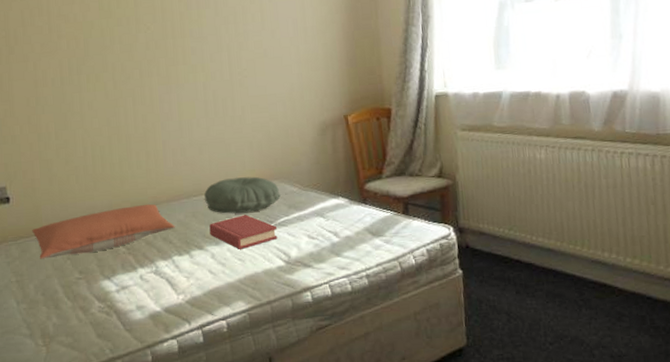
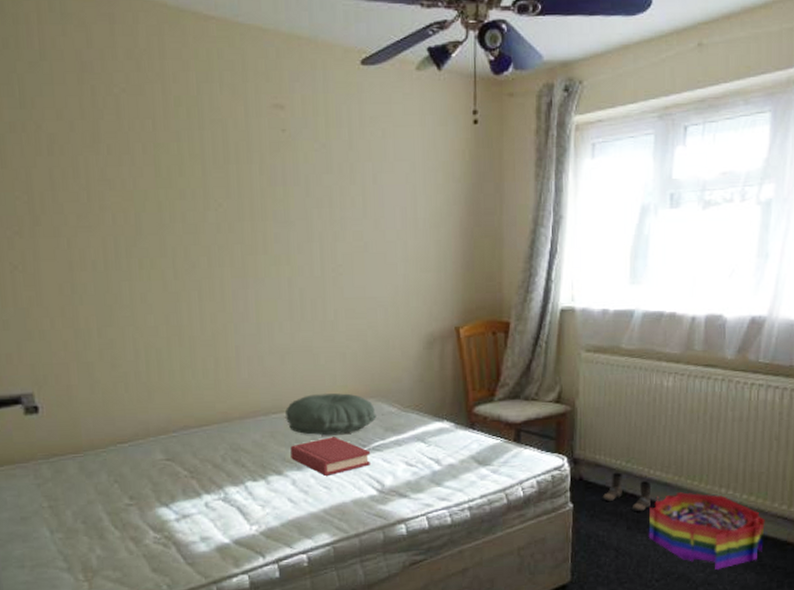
pillow: present [32,204,175,259] -> none [68,420,249,482]
boots: none [489,239,537,277] -> present [602,472,652,512]
storage bin: none [535,257,654,332] -> present [648,492,765,570]

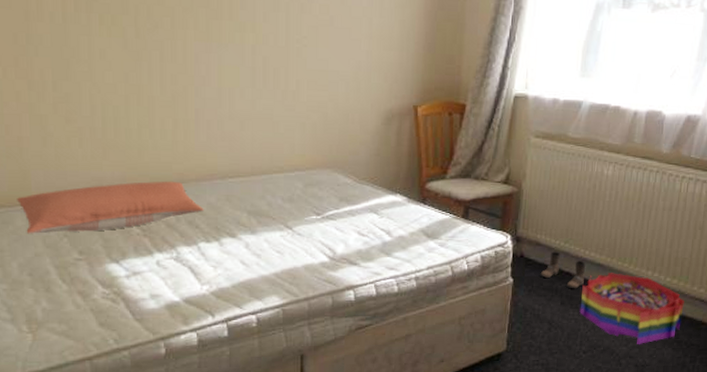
pillow: none [68,420,249,482] -> present [17,181,204,234]
pillow: present [286,393,376,436] -> none [243,161,332,202]
hardback book: present [290,437,370,476] -> none [245,203,323,241]

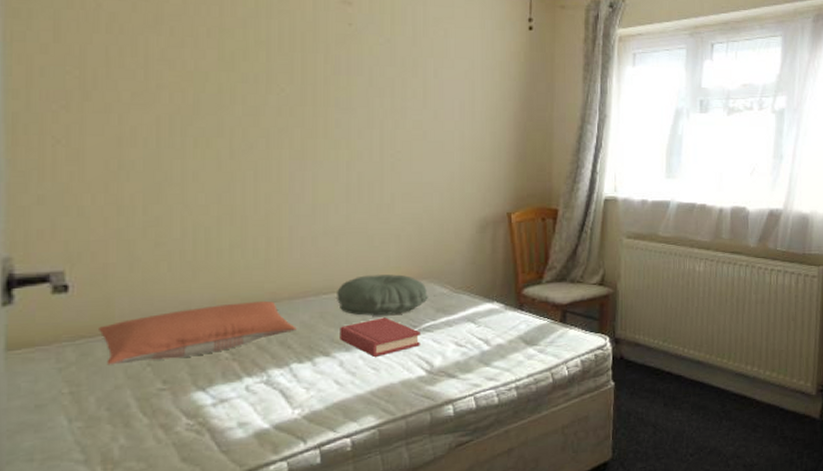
pillow: none [243,161,332,202] -> present [337,274,428,316]
hardback book: none [245,203,323,241] -> present [340,317,420,357]
boots: present [540,252,586,289] -> none [641,351,686,389]
storage bin: present [579,273,684,344] -> none [683,369,786,443]

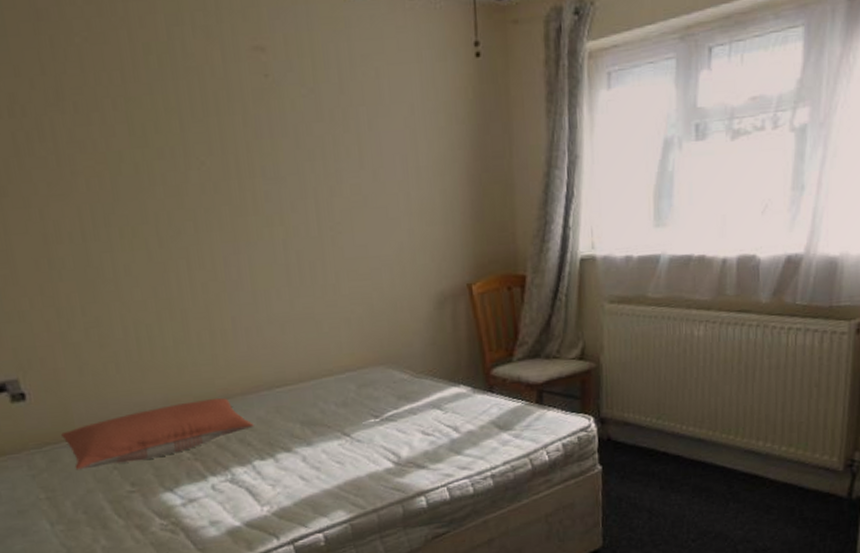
pillow: present [337,274,428,316] -> none [290,361,388,408]
hardback book: present [340,317,420,357] -> none [298,408,384,450]

